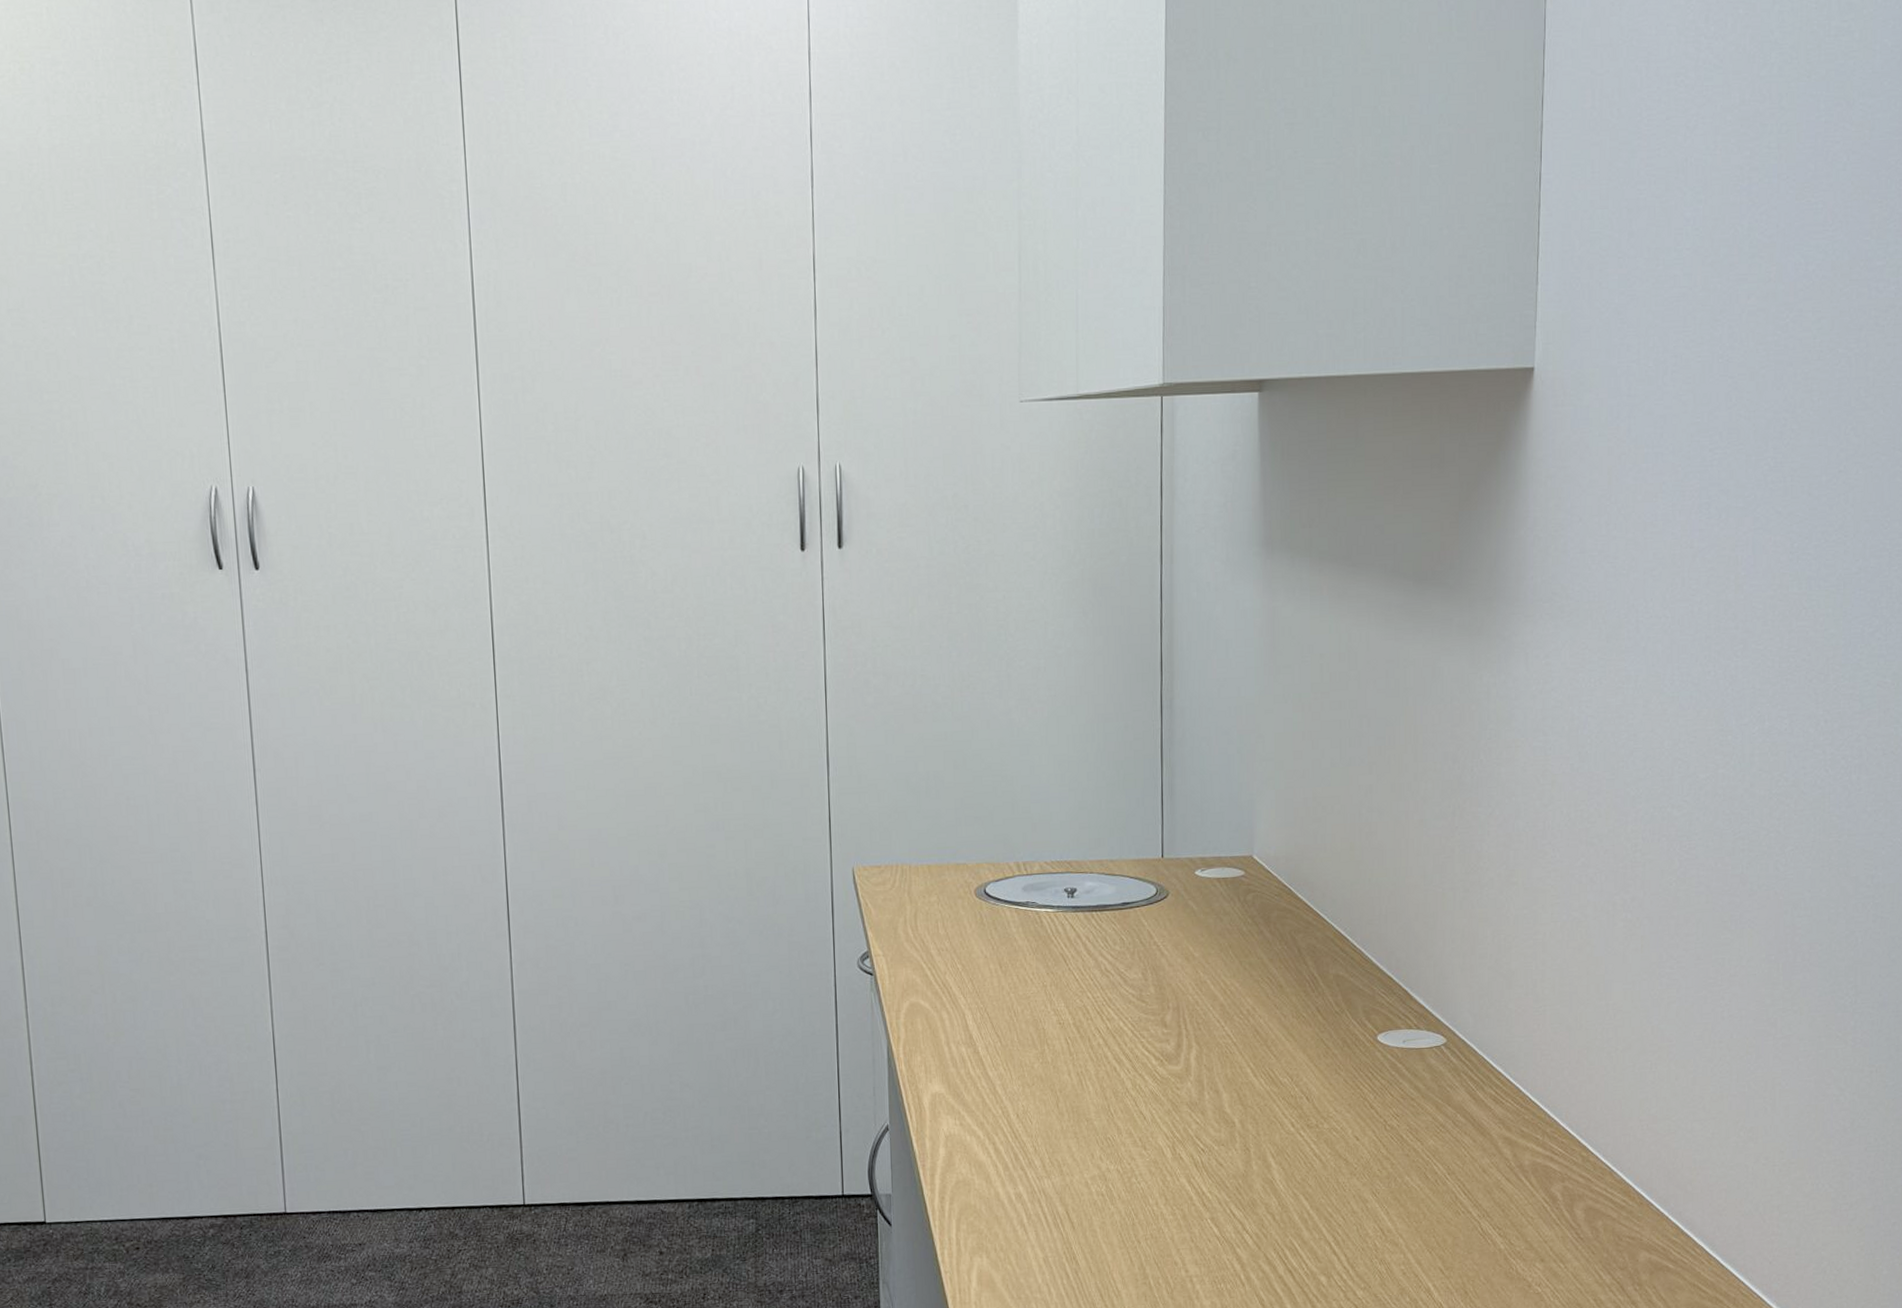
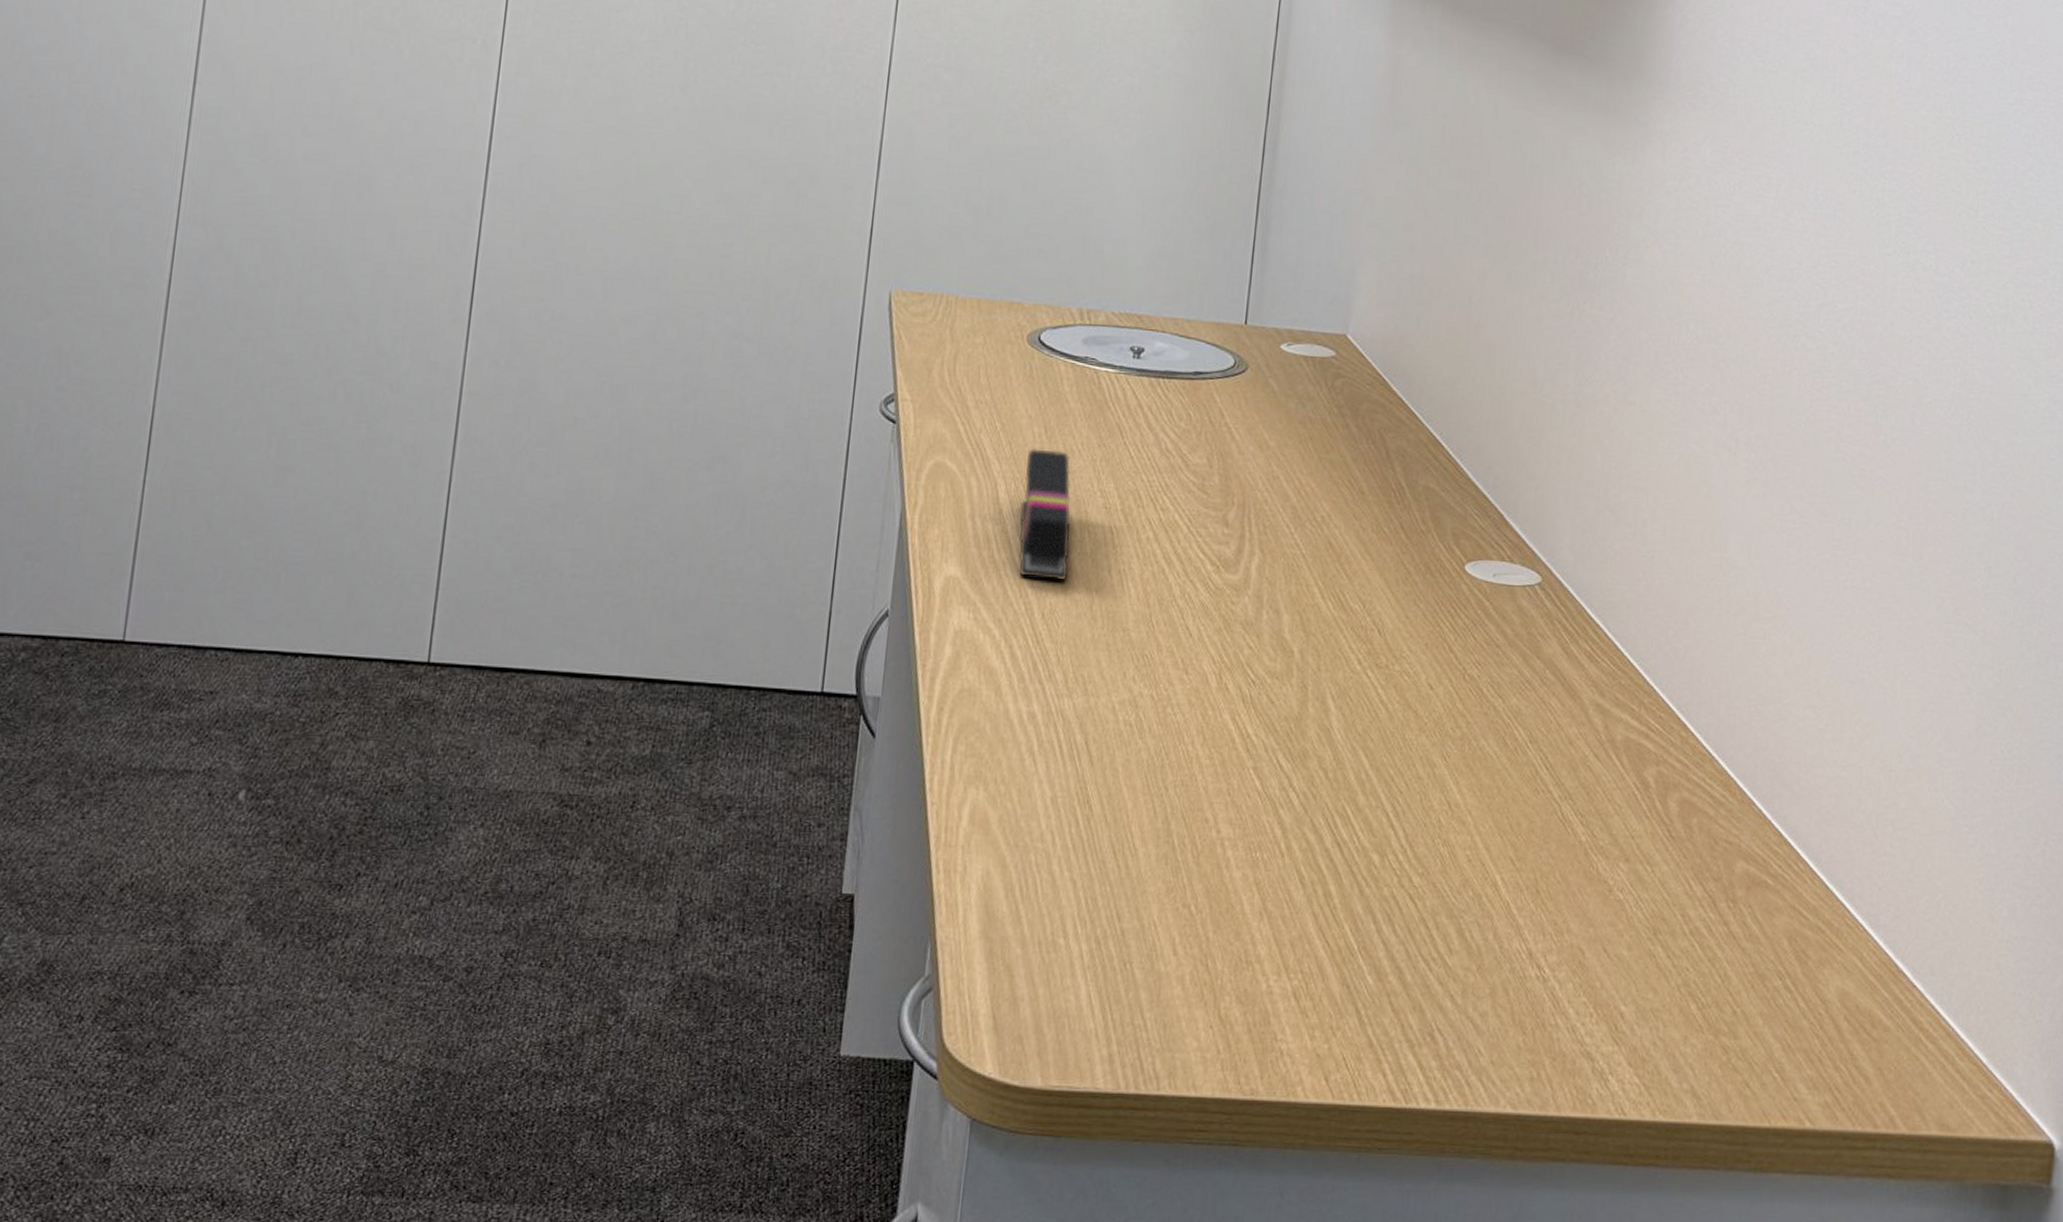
stapler: none [987,981,1034,1087] -> present [1018,448,1071,581]

